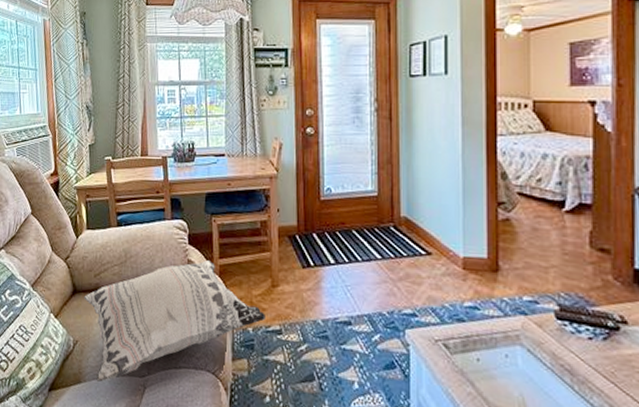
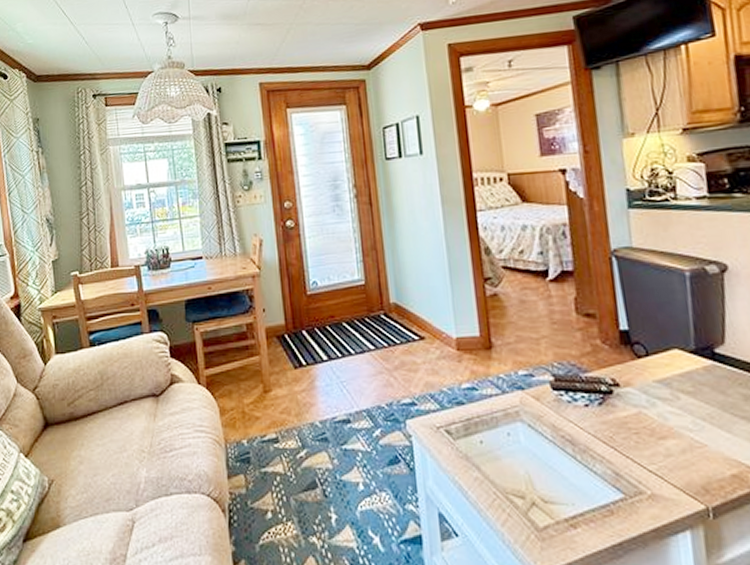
decorative pillow: present [84,260,265,382] -> none [58,372,260,523]

